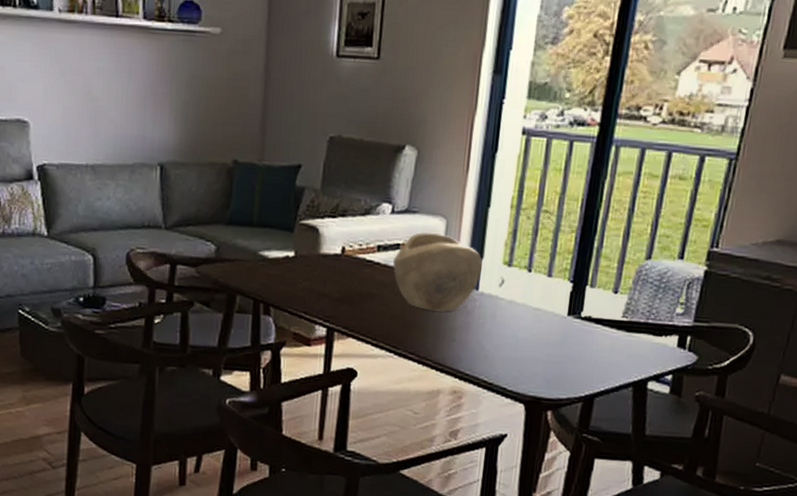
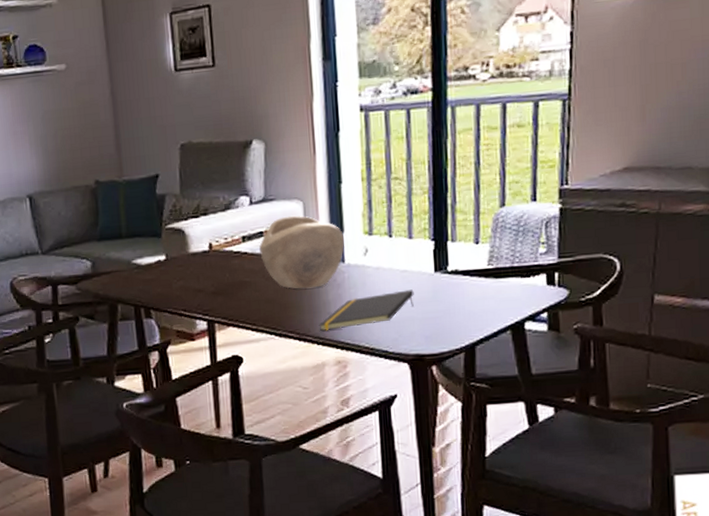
notepad: none [440,328,543,358] -> present [319,289,414,331]

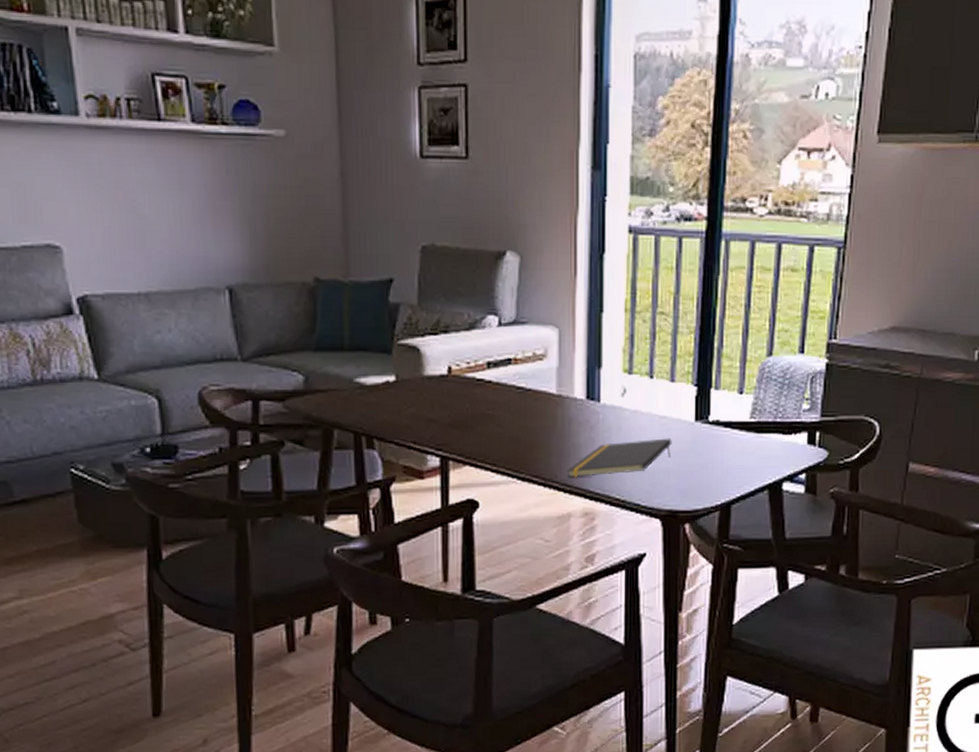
decorative bowl: present [259,215,345,289] -> none [506,343,602,428]

